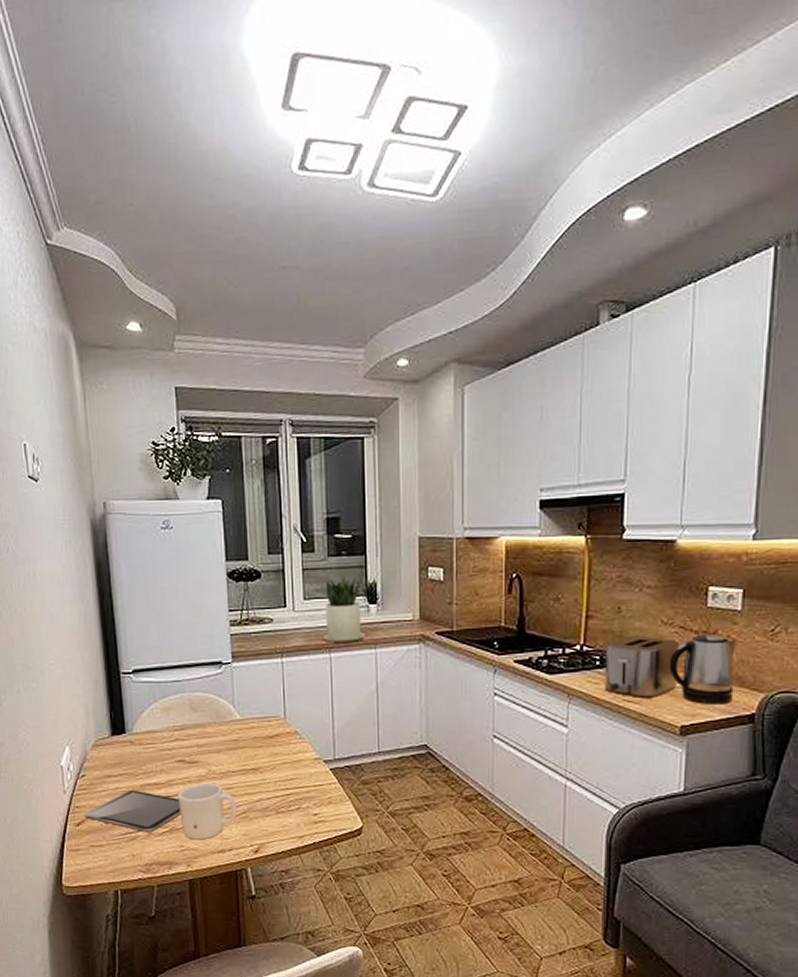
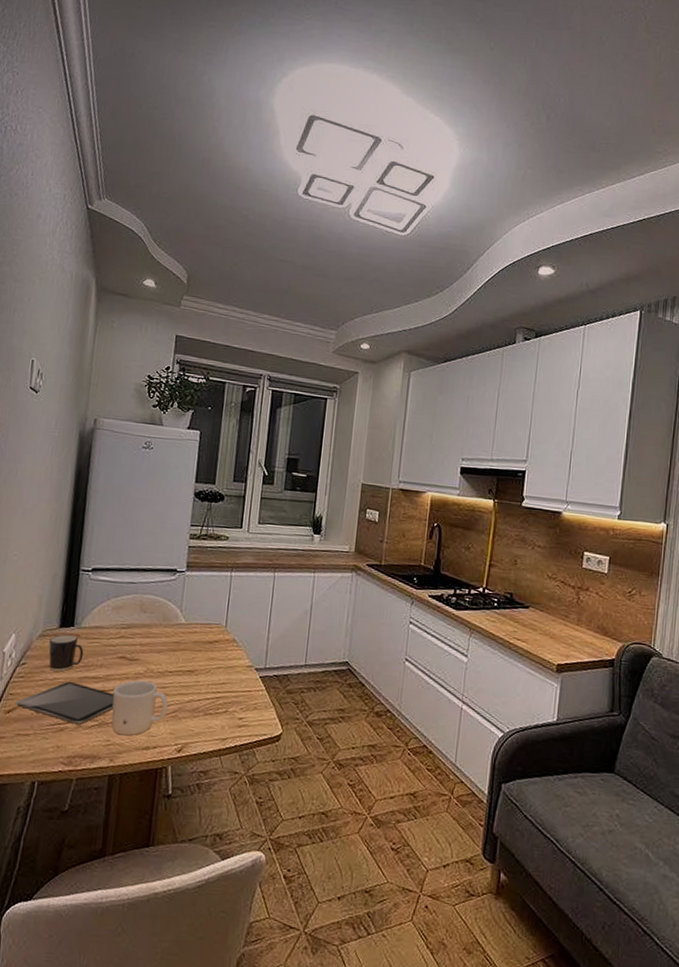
mug: none [104,742,141,781] -> present [48,634,84,672]
planter: present [323,575,365,642] -> none [271,507,309,565]
toaster: present [604,637,678,699] -> none [499,585,559,639]
kettle: present [669,635,737,705] -> none [551,589,604,649]

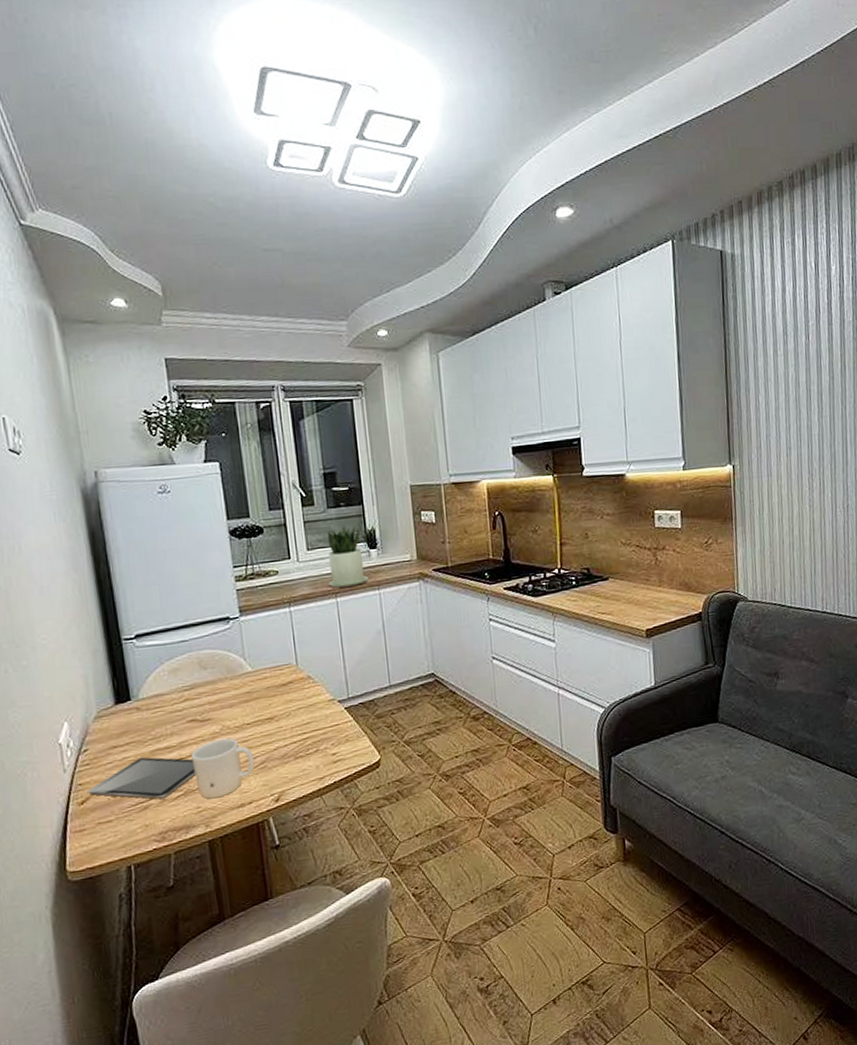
mug: present [48,634,84,672] -> none [108,709,150,751]
planter: none [271,507,309,565] -> present [327,525,368,588]

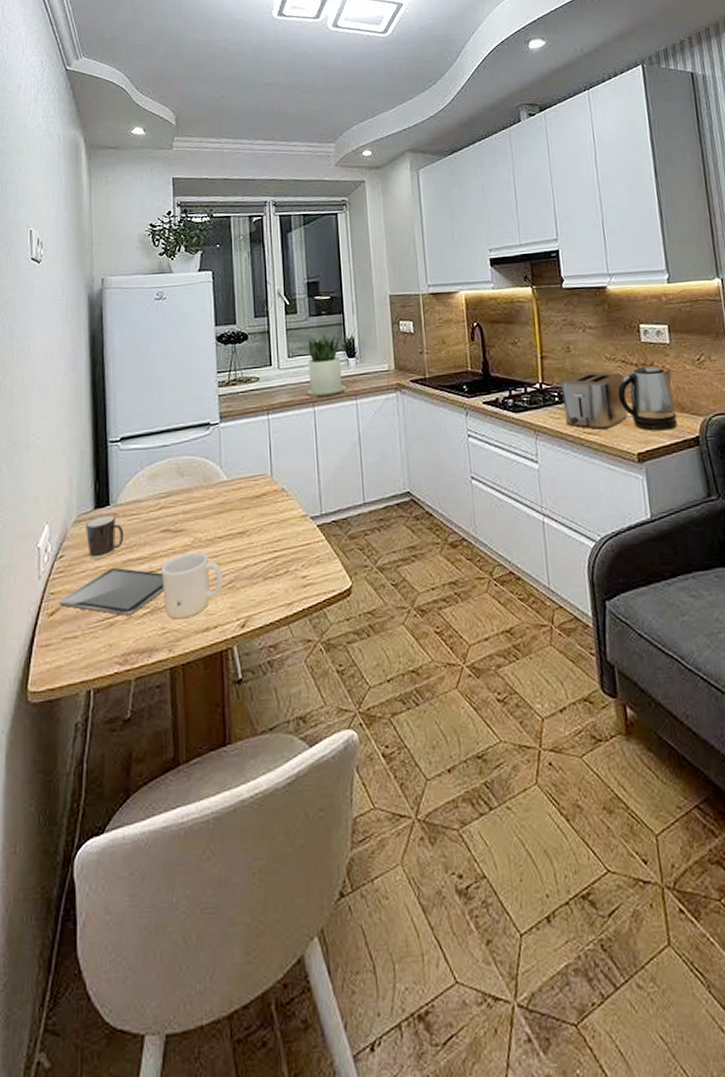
mug: none [108,709,150,751] -> present [86,515,124,559]
toaster: none [578,556,639,610] -> present [561,372,628,430]
kettle: none [631,550,684,609] -> present [617,366,678,431]

